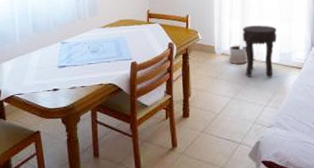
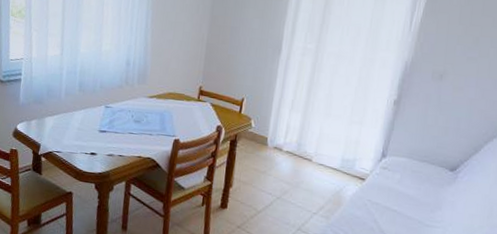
planter: present [229,45,247,65] -> none [282,140,304,163]
side table: present [242,25,277,78] -> none [298,121,343,184]

